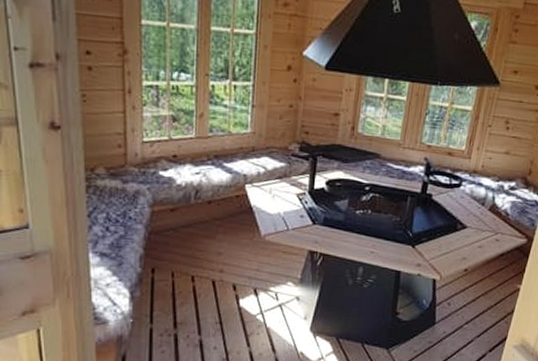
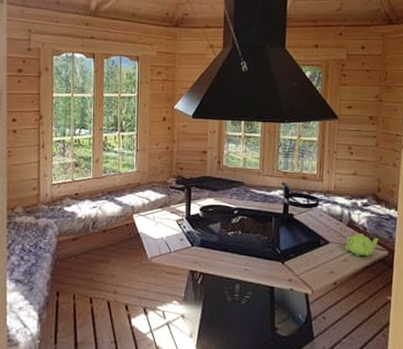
teapot: none [483,219,520,244] -> present [345,234,379,257]

